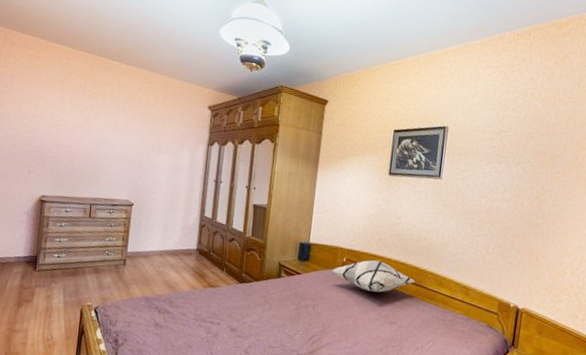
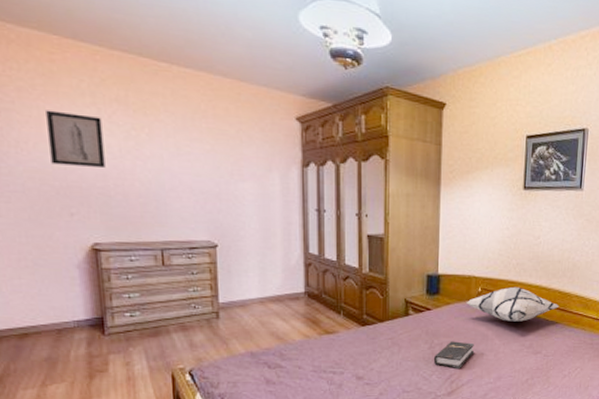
wall art: none [23,93,65,137] -> present [46,110,105,167]
hardback book: none [298,304,336,331] -> present [433,341,474,368]

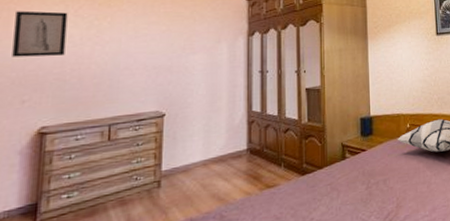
hardback book: present [433,341,474,368] -> none [371,177,408,206]

